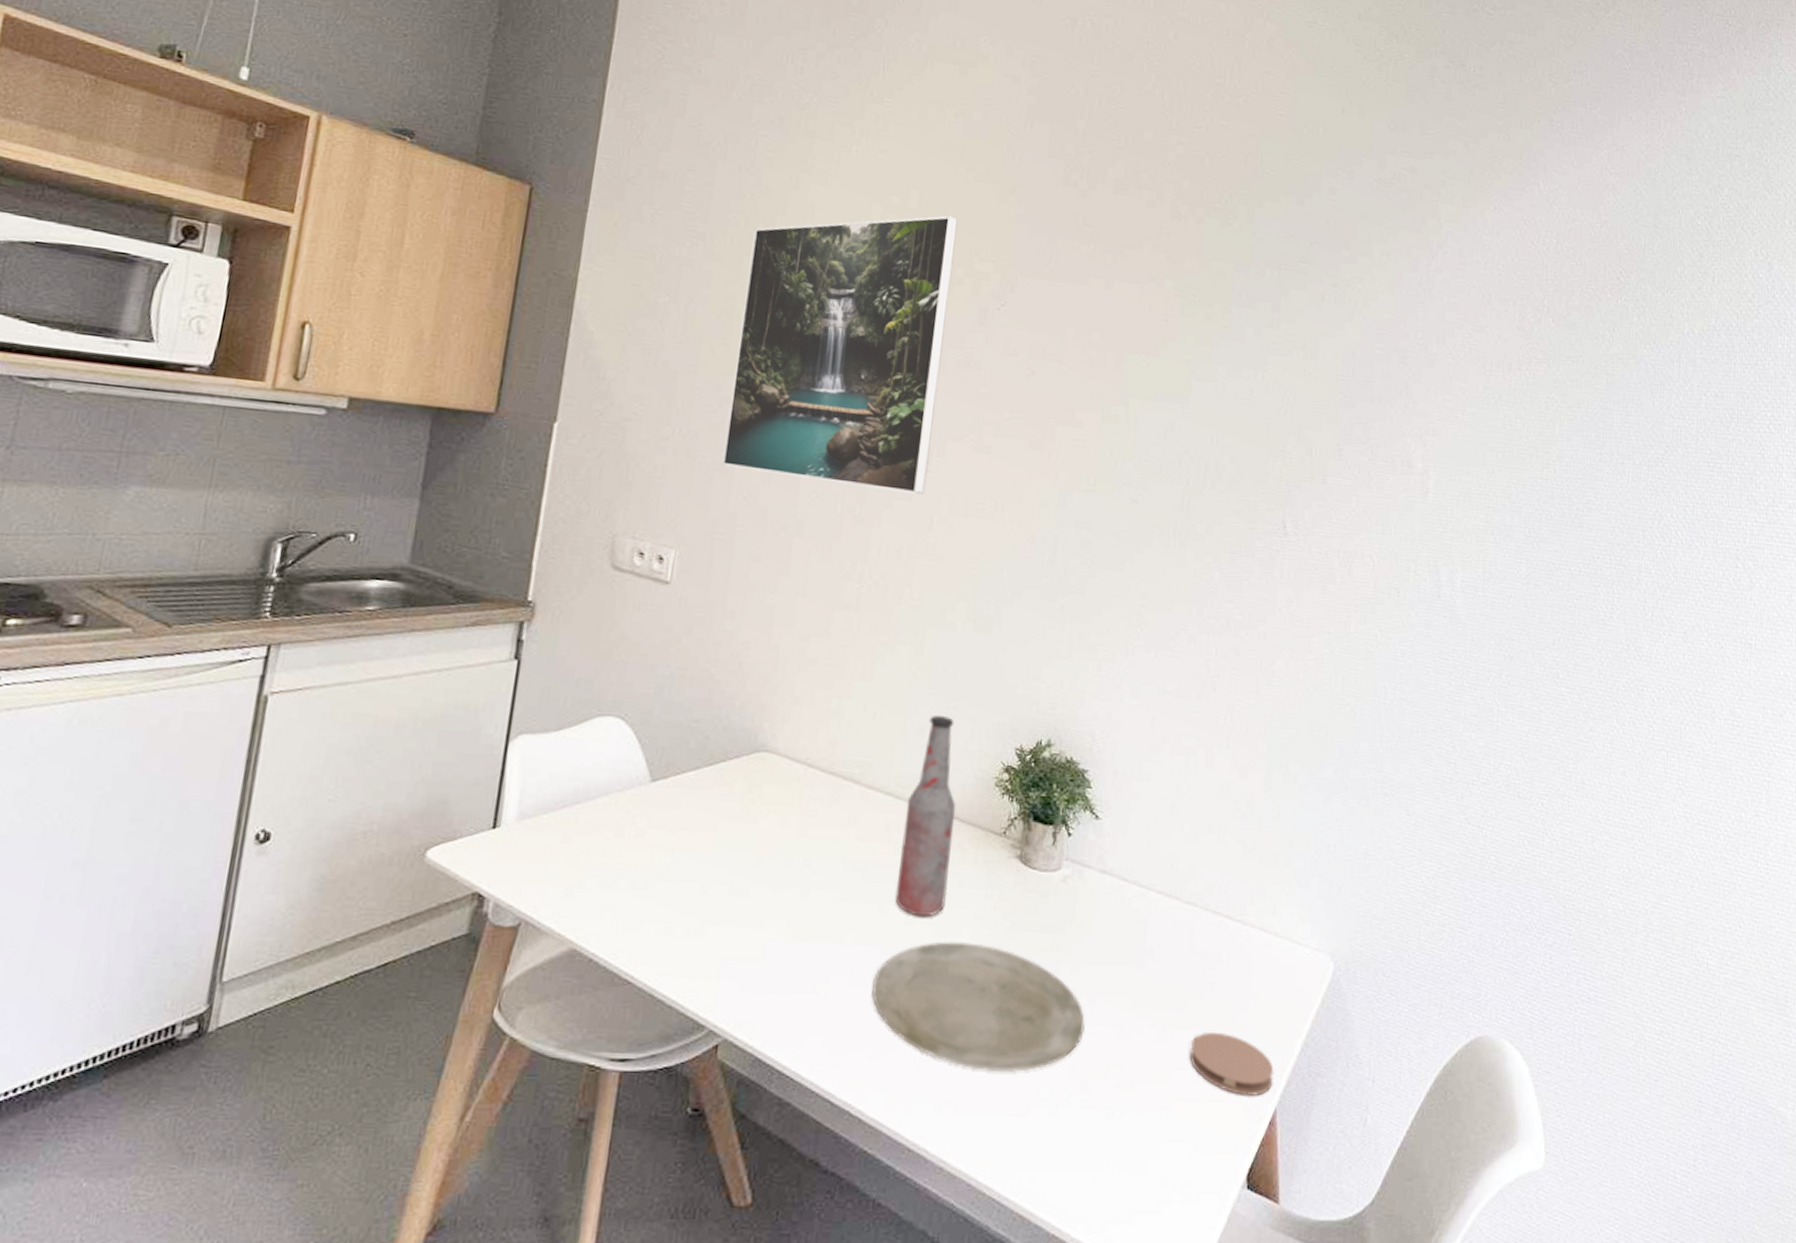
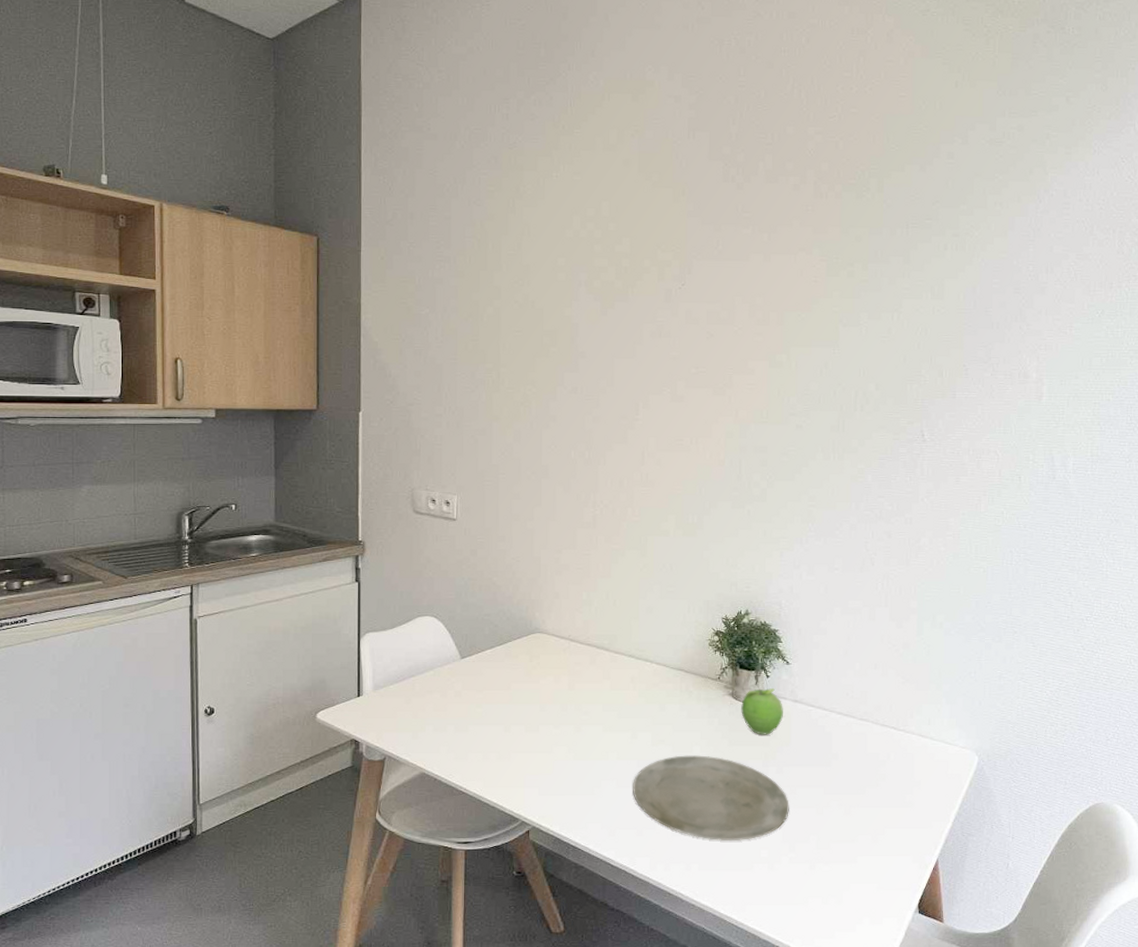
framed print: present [722,215,958,495] -> none [483,218,641,438]
bottle: present [895,715,957,917] -> none [643,599,681,740]
fruit: none [1030,851,1087,918] -> present [741,688,783,735]
coaster: present [1189,1031,1274,1096] -> none [869,808,935,851]

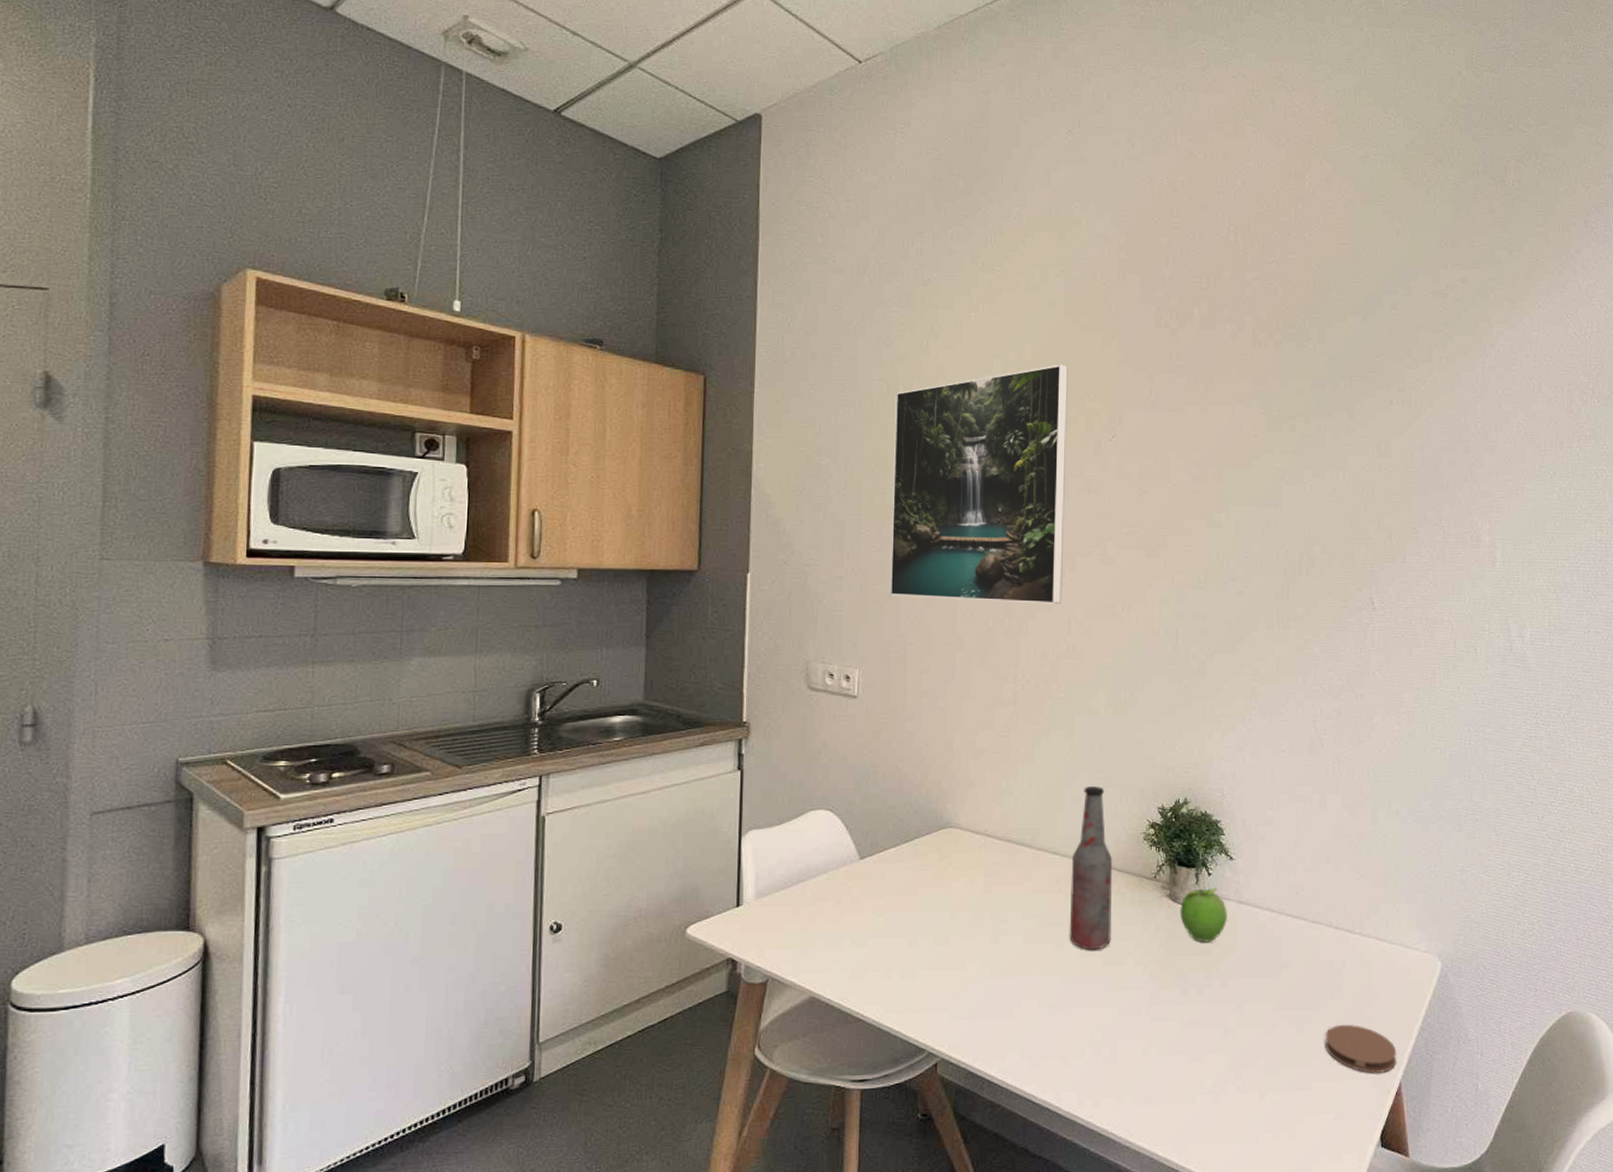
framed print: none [483,218,641,438] -> present [889,364,1068,605]
plate: present [633,755,789,841] -> none [1058,968,1235,1069]
bottle: none [643,599,681,740] -> present [1069,786,1113,950]
coaster: none [869,808,935,851] -> present [1325,1024,1397,1073]

